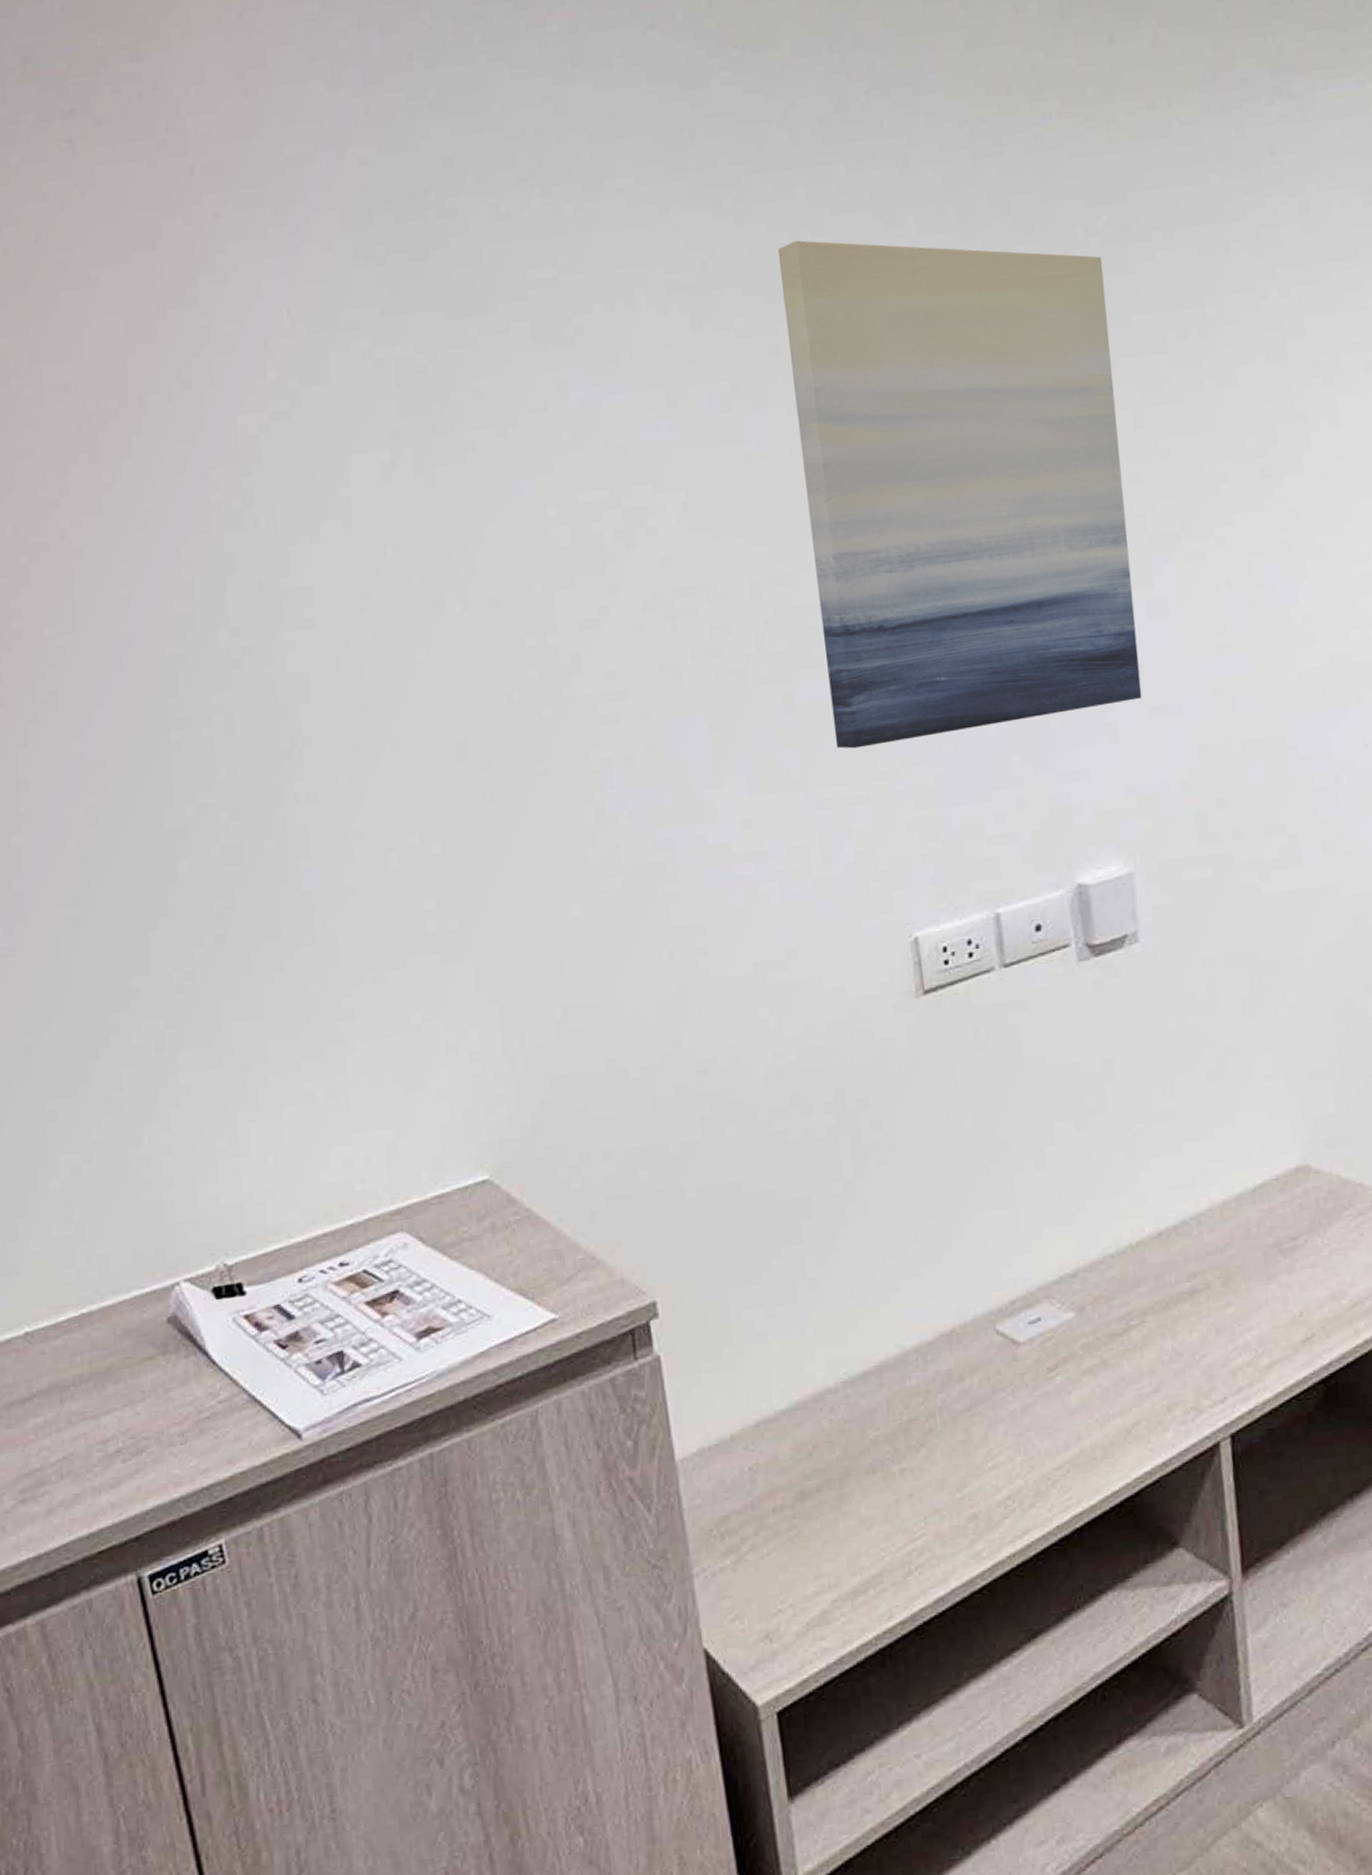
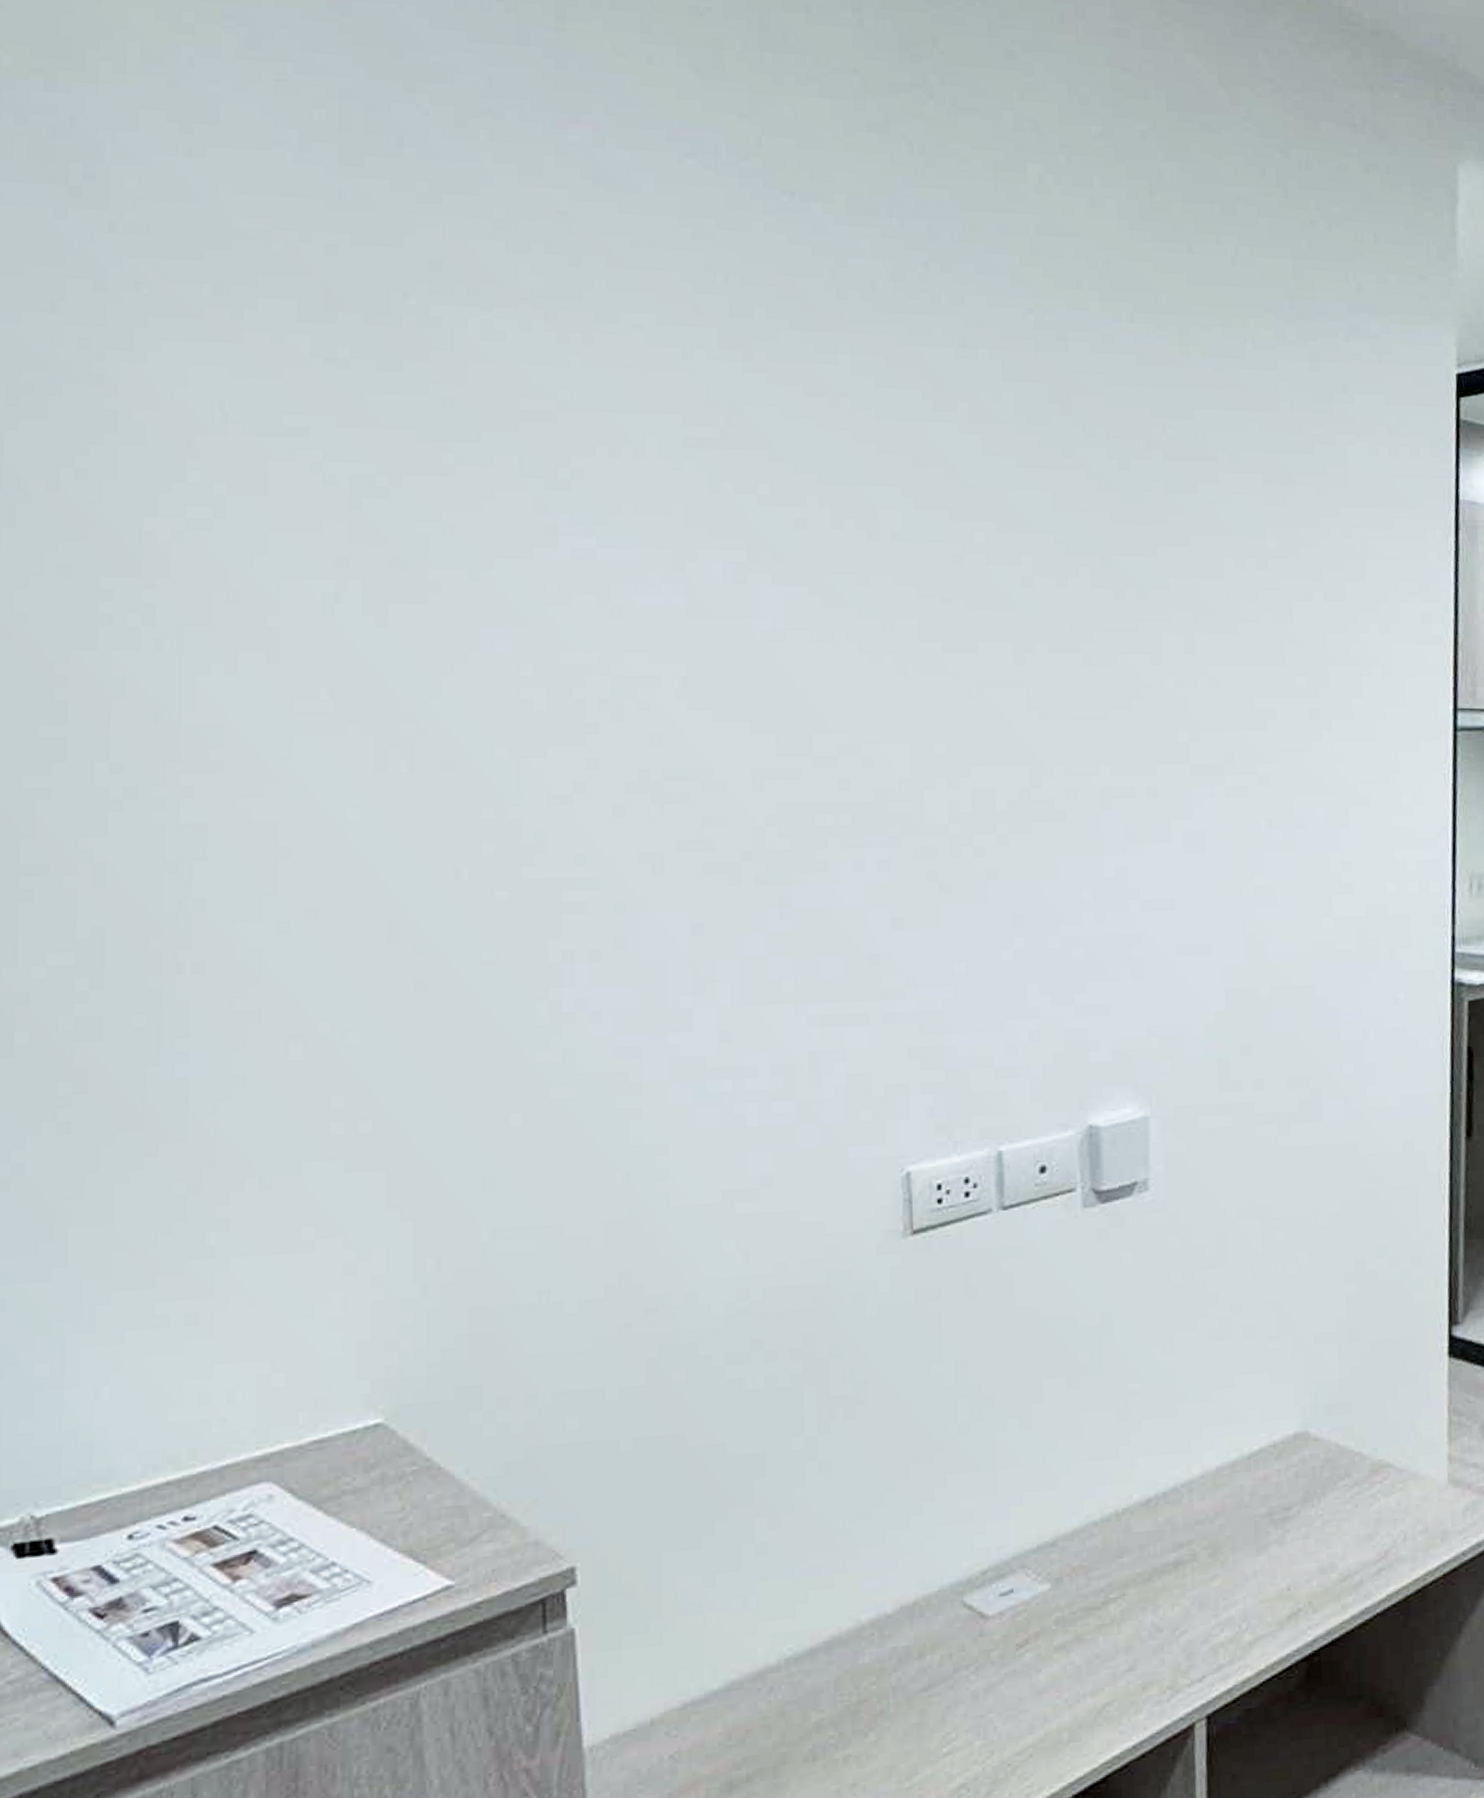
wall art: present [777,240,1142,749] -> none [813,408,1172,963]

